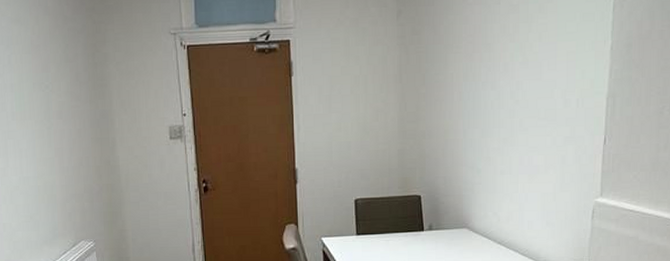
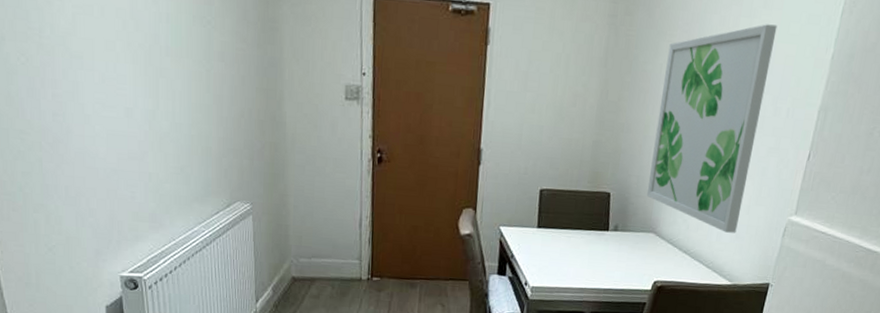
wall art: none [455,26,555,221] -> present [646,24,778,233]

